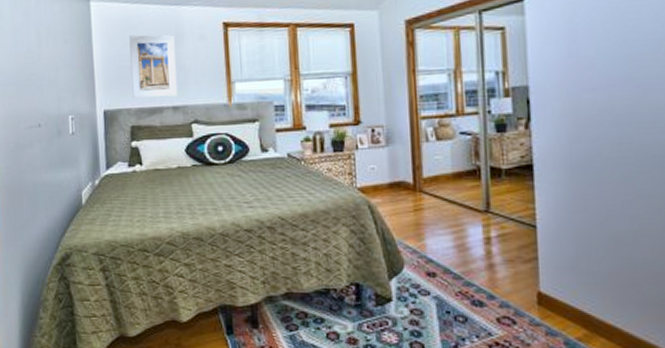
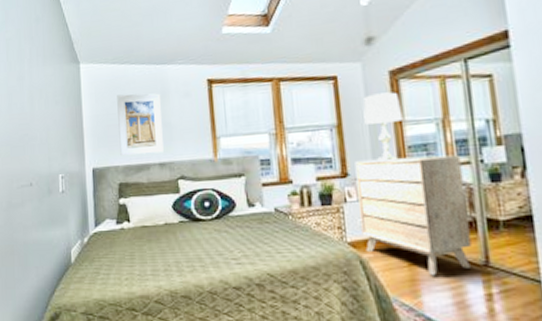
dresser: none [368,105,474,221] -> present [355,154,472,276]
lamp: none [378,41,417,110] -> present [363,92,403,162]

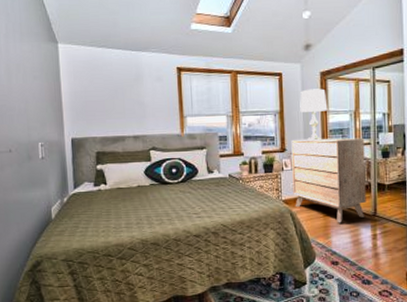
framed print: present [117,93,164,157] -> none [94,74,137,129]

